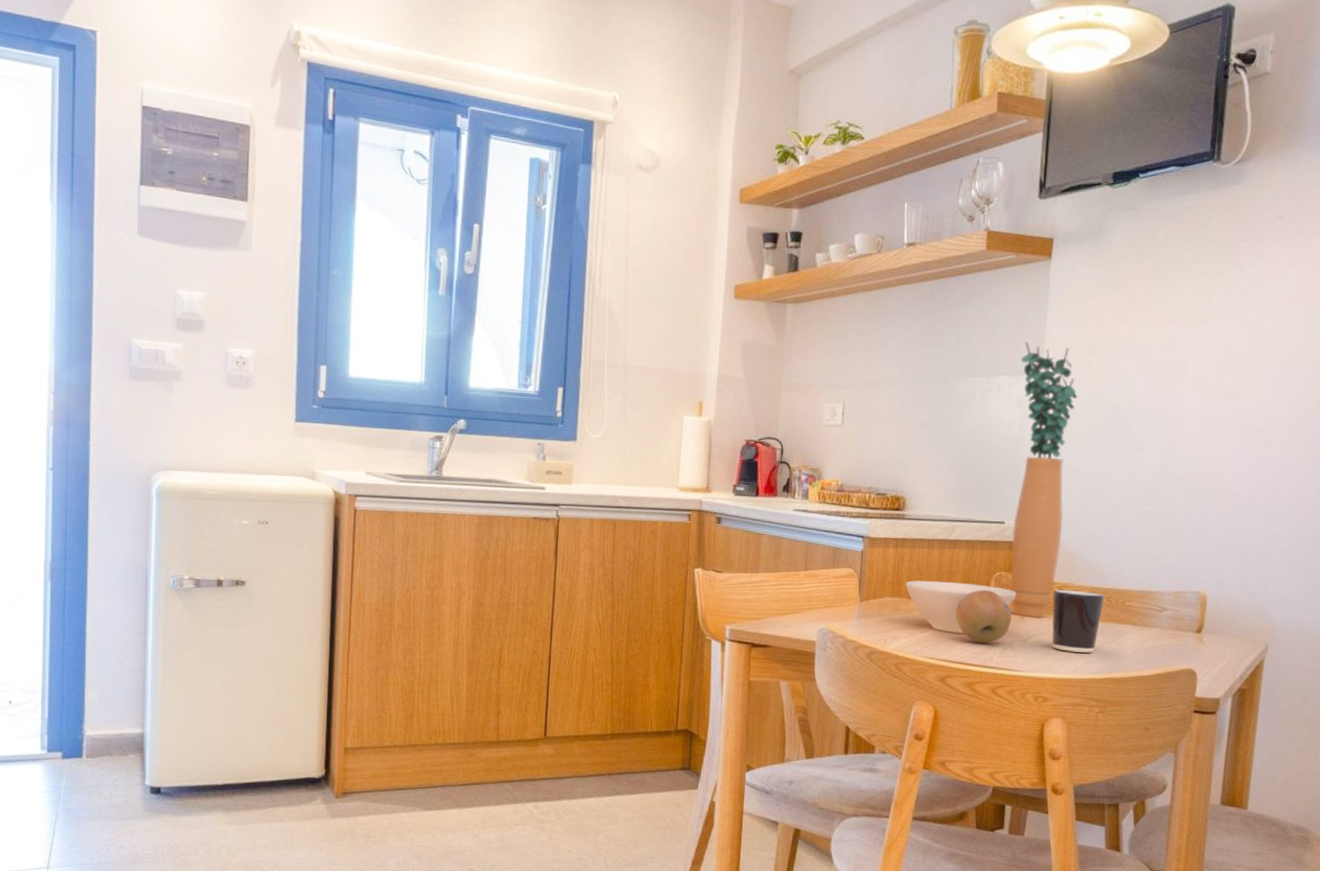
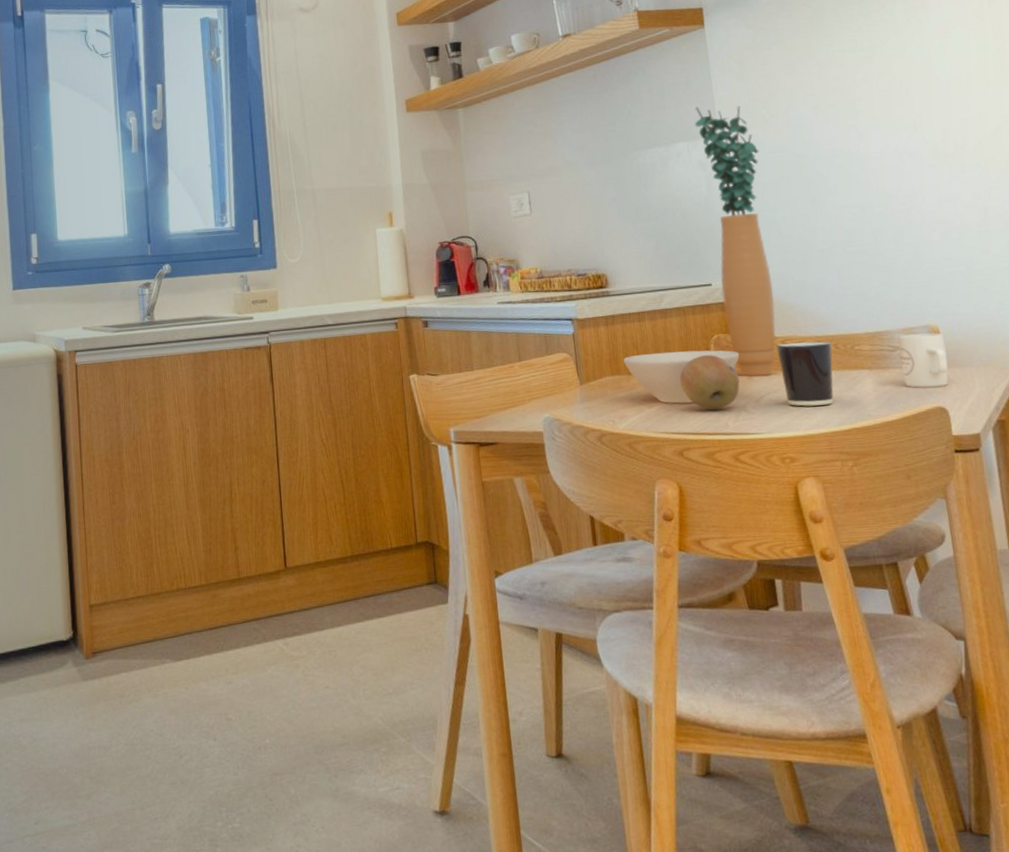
mug: none [1163,597,1210,651] -> present [898,333,949,388]

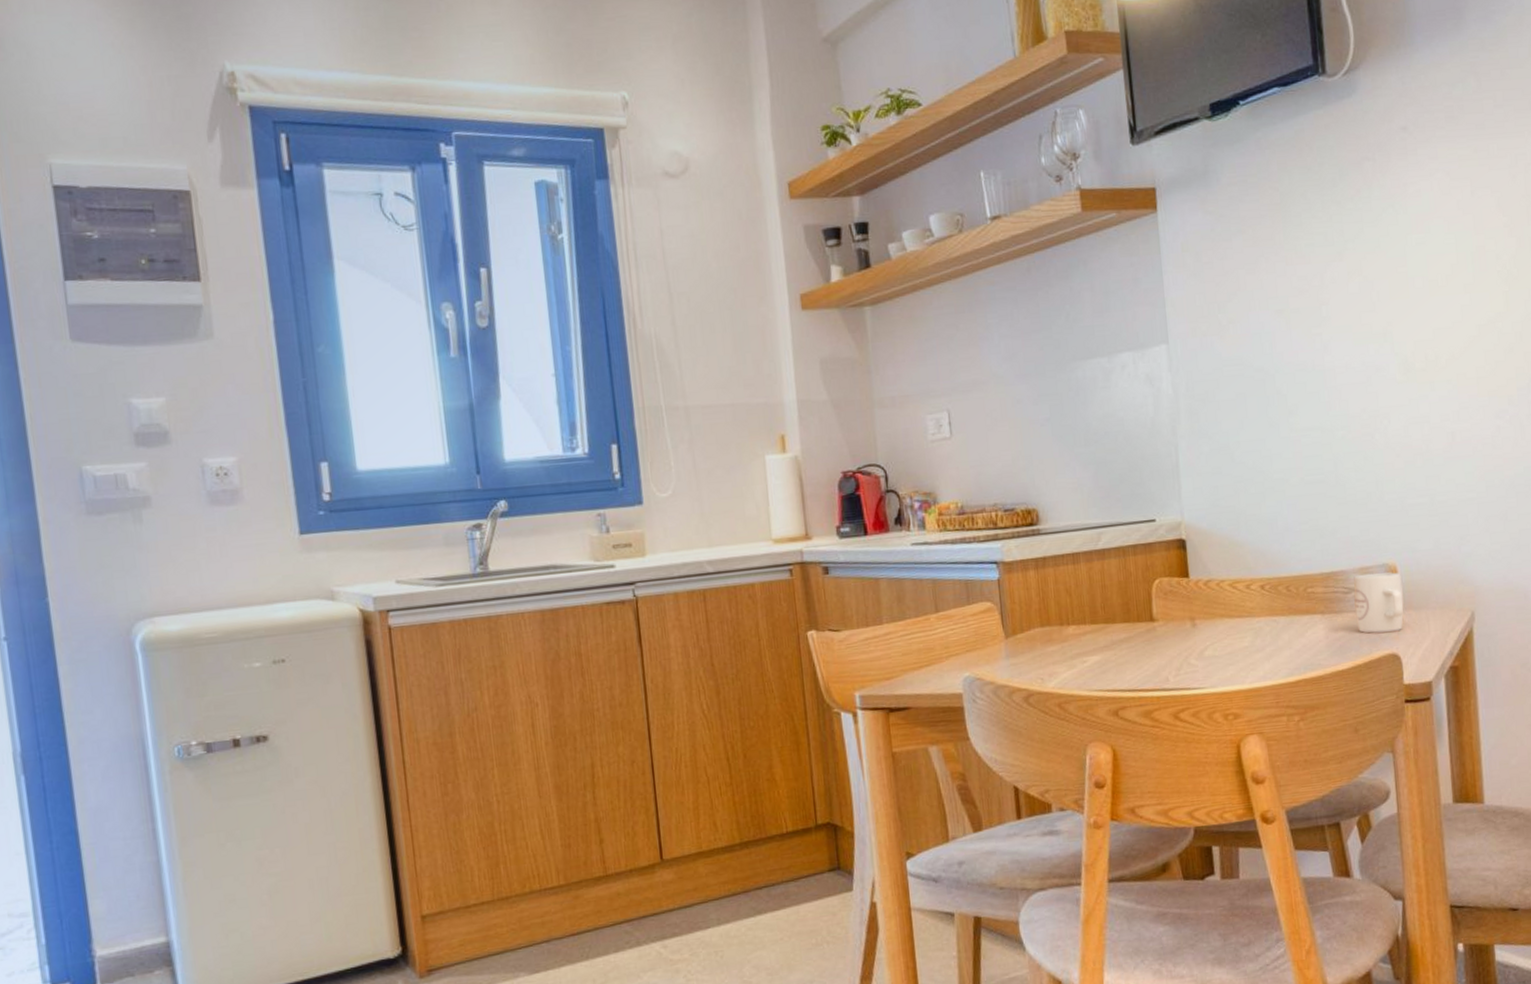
bowl: present [623,350,740,404] -> none [1055,595,1184,657]
fruit: present [679,355,740,410] -> none [1117,601,1183,664]
vase: present [694,105,777,378] -> none [1142,308,1225,627]
mug: present [776,341,834,407] -> none [1224,583,1284,657]

